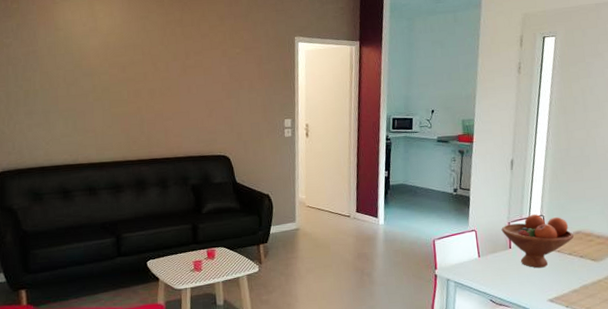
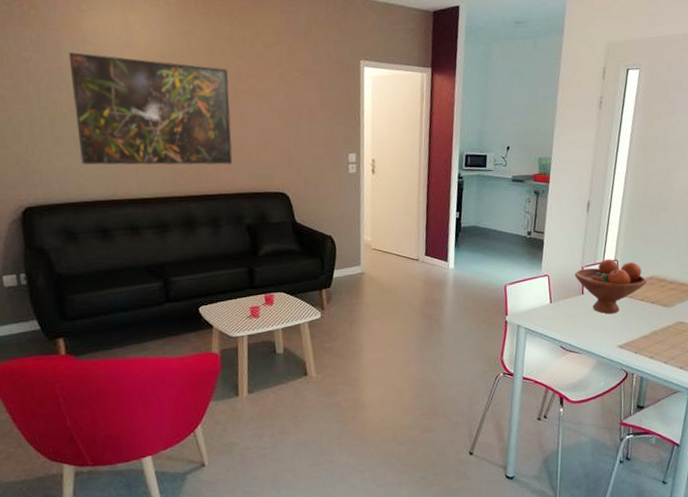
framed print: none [42,38,181,134] -> present [68,52,233,165]

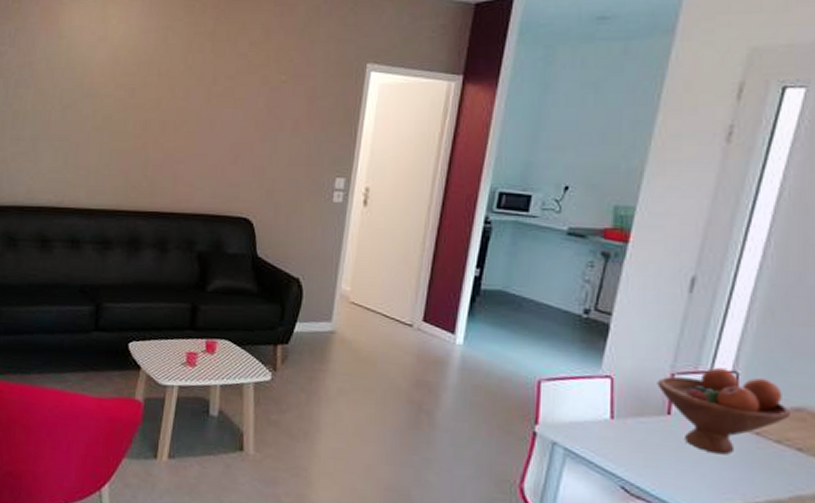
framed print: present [68,52,233,165] -> none [34,47,204,180]

